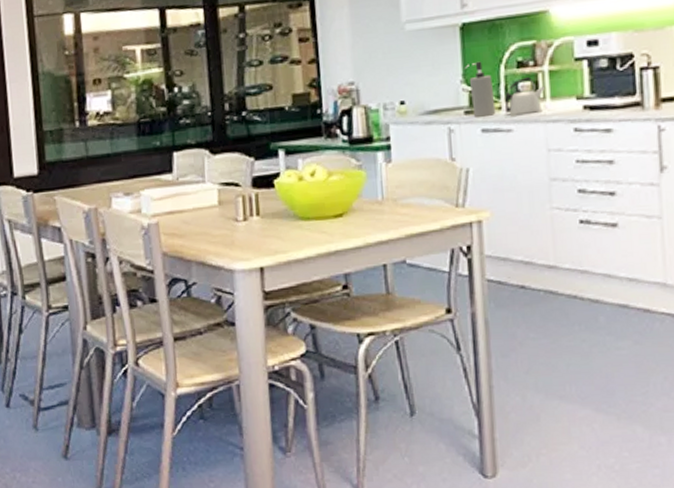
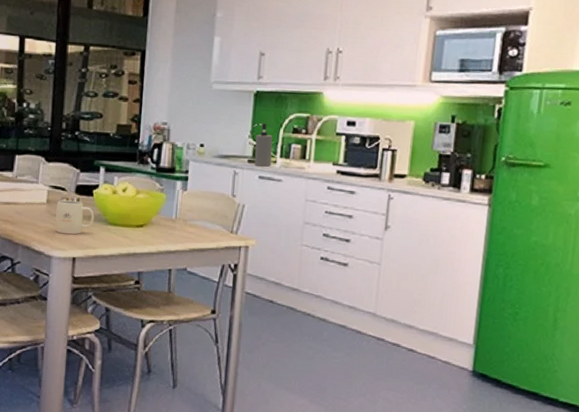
mug: none [231,196,280,240] -> present [55,199,94,235]
kettle: present [504,76,546,118] -> none [278,141,312,171]

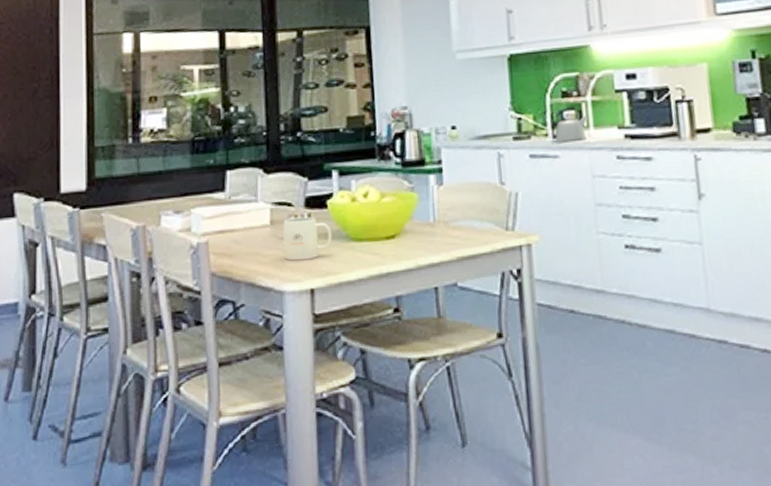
soap dispenser: present [253,123,273,168] -> none [513,90,543,144]
kettle: none [278,141,312,171] -> present [550,105,589,145]

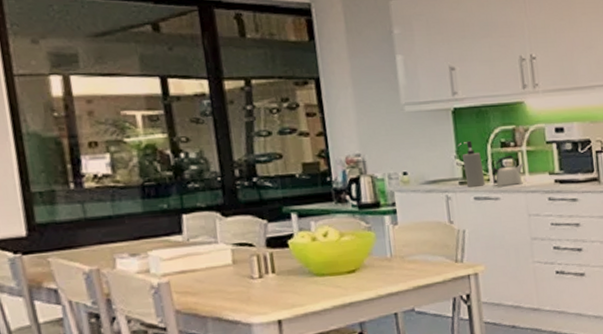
mug: present [283,216,332,261] -> none [245,255,296,296]
soap dispenser: none [513,90,543,144] -> present [458,140,486,188]

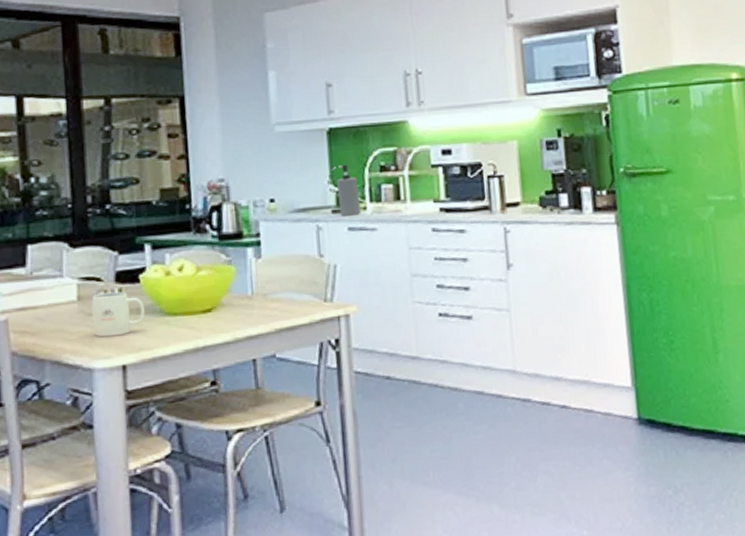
mug: none [245,255,296,296] -> present [91,291,145,337]
kettle: present [492,154,525,188] -> none [369,179,406,218]

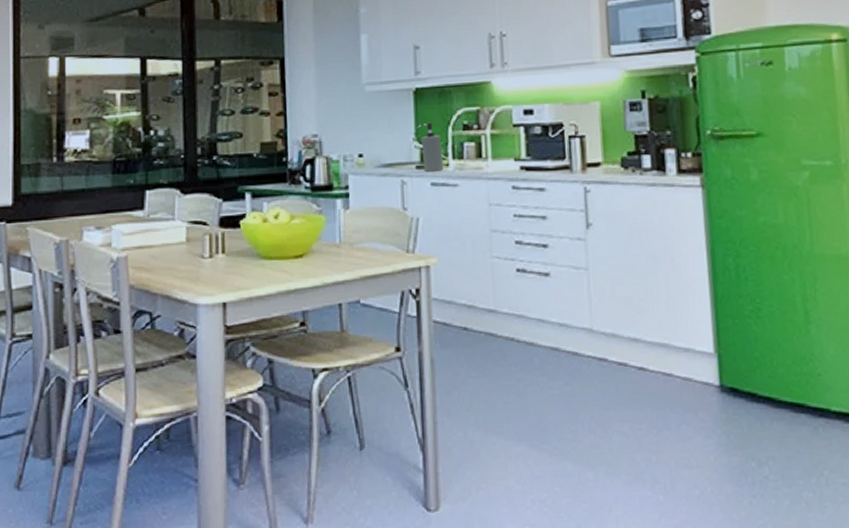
mug: present [91,291,145,337] -> none [198,235,244,276]

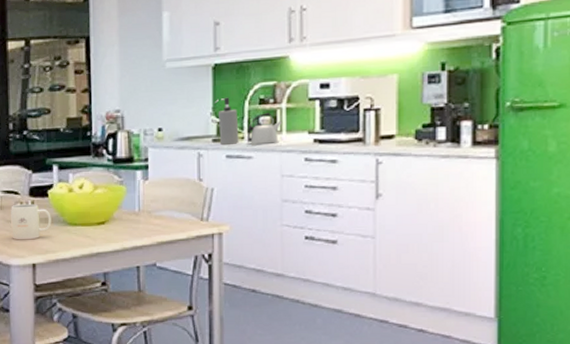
mug: none [198,235,244,276] -> present [10,203,52,240]
kettle: none [451,138,488,174] -> present [246,112,283,147]

